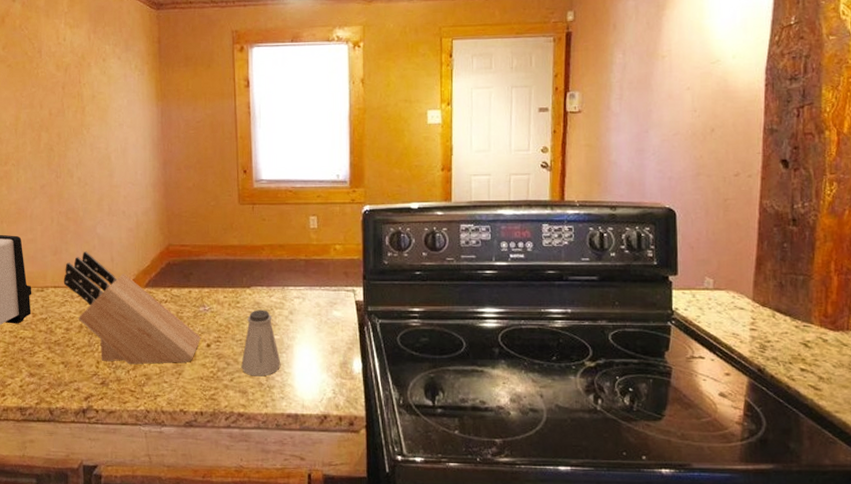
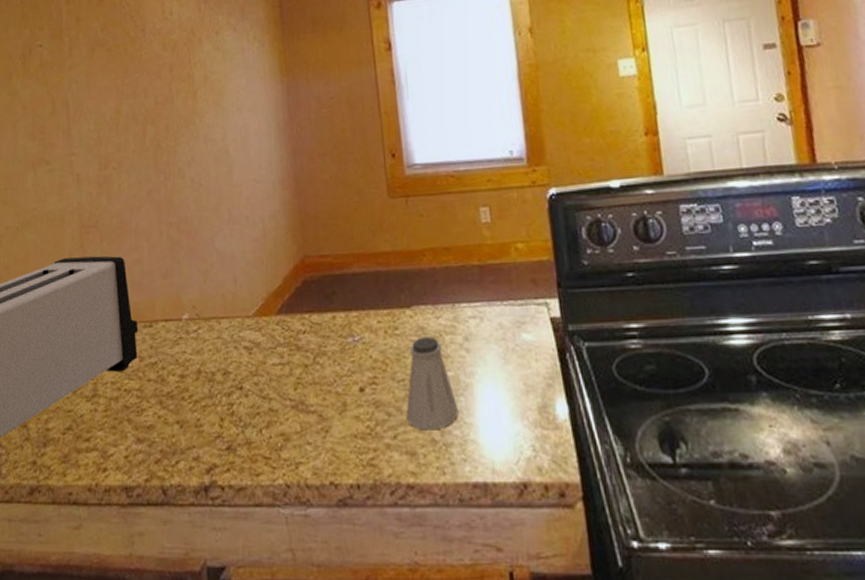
knife block: present [63,251,202,365] -> none [176,271,352,421]

